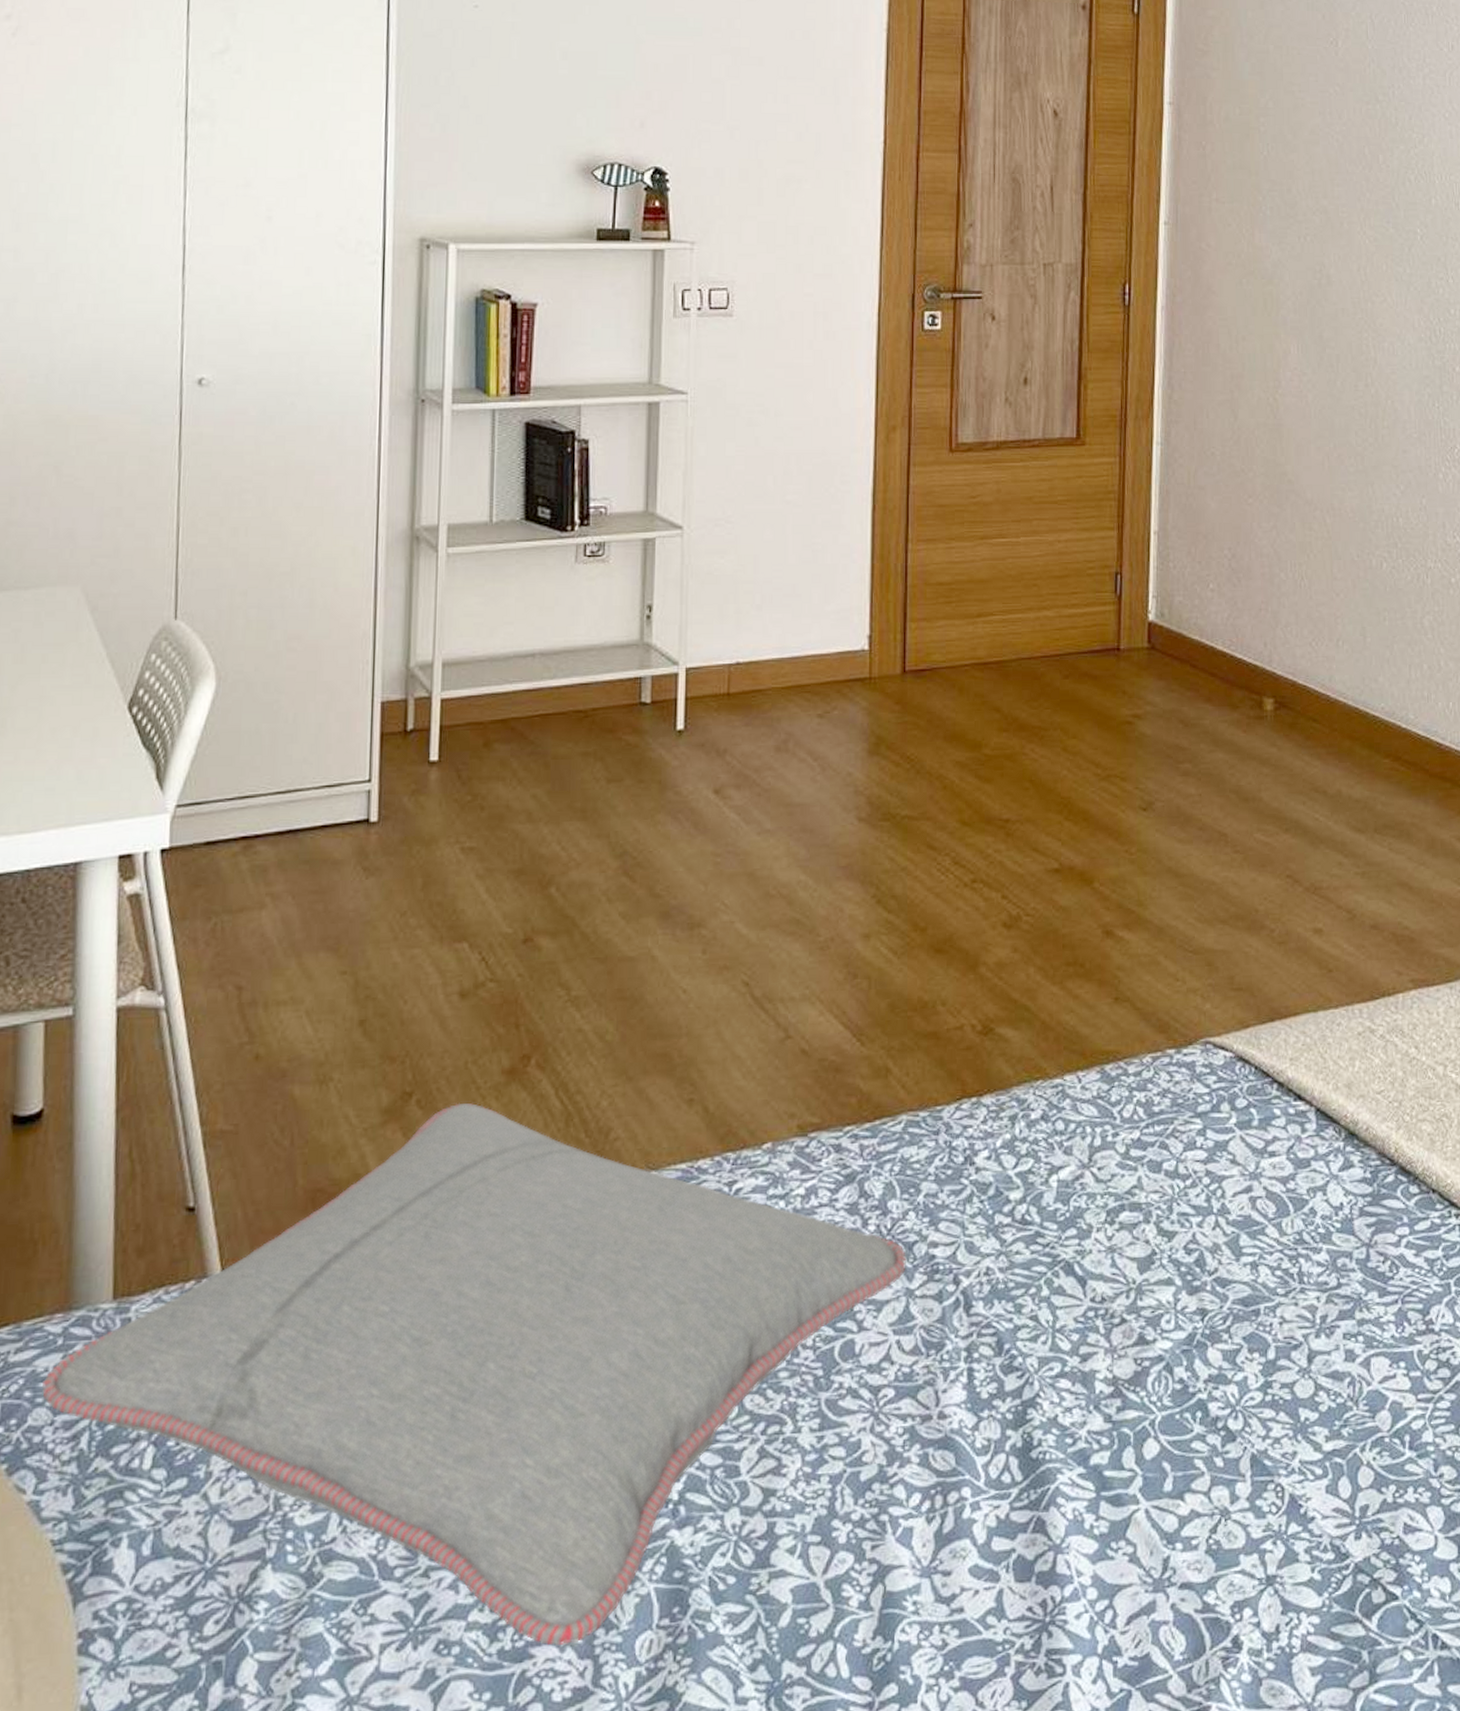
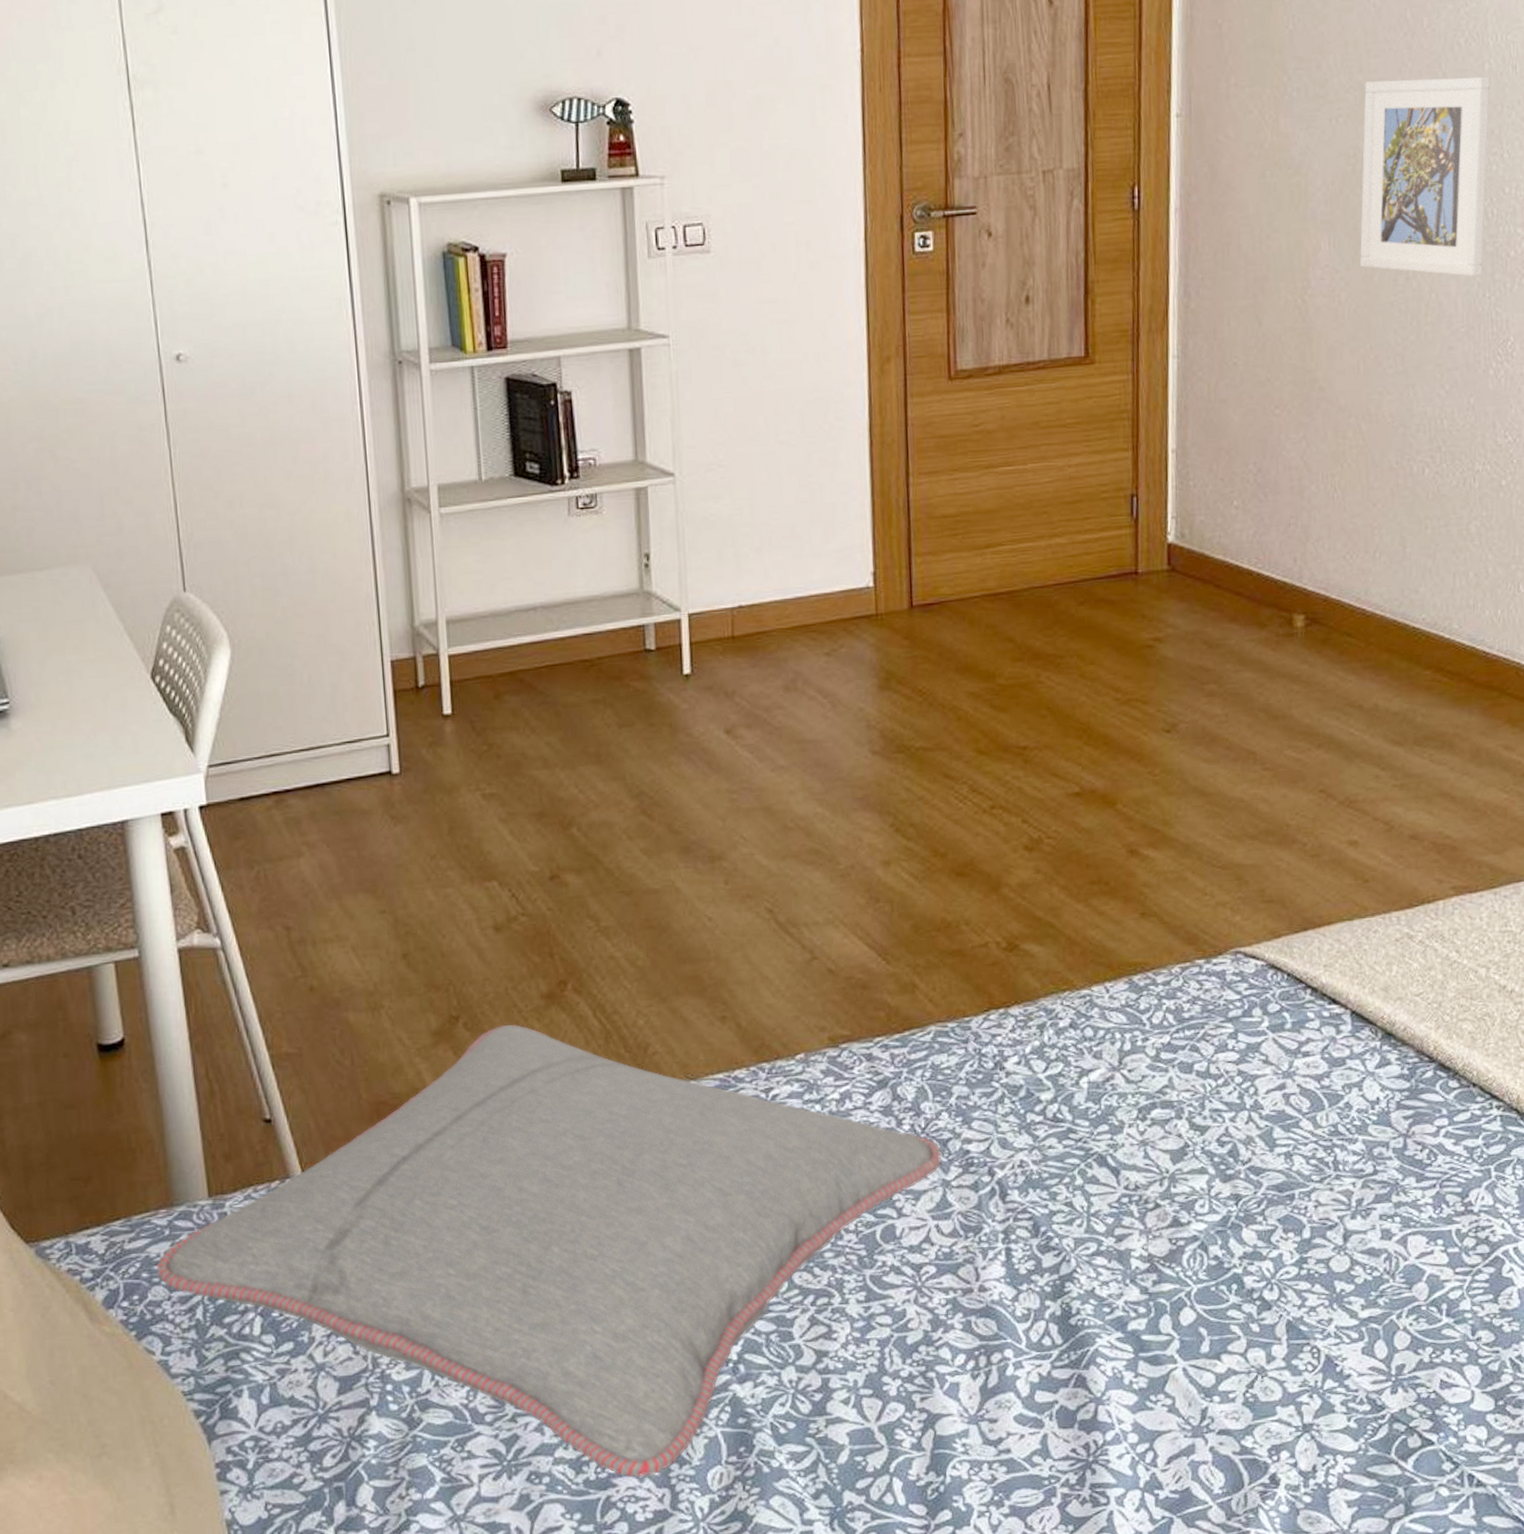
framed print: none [1324,207,1437,388] -> present [1359,76,1490,277]

